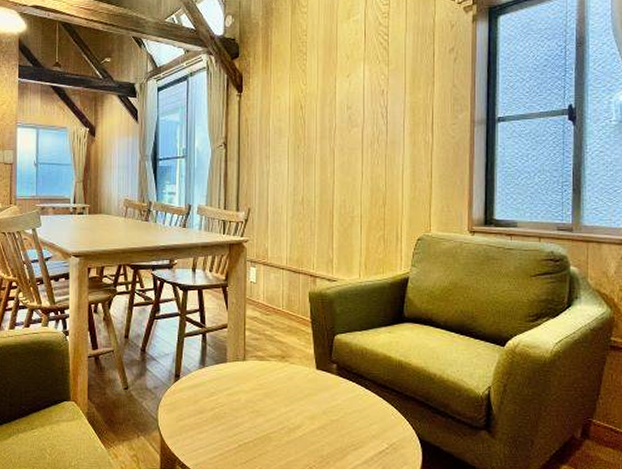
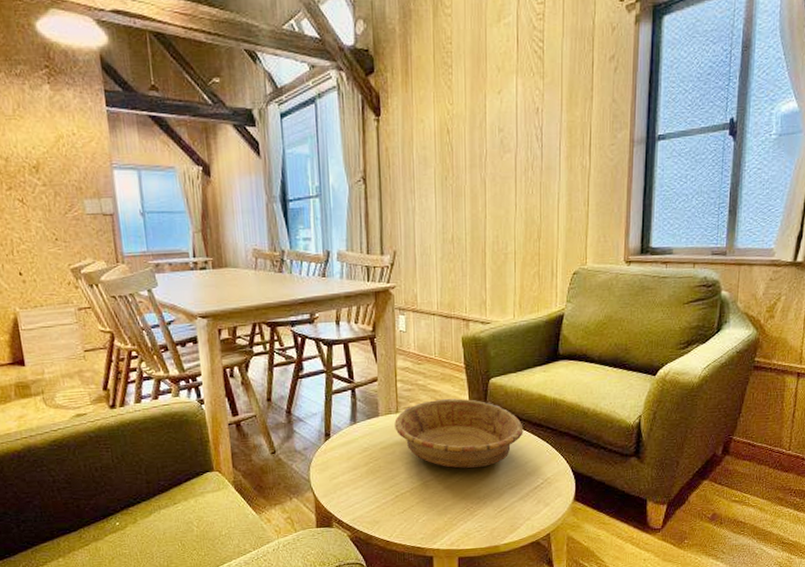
ceramic bowl: none [241,351,368,424] -> present [394,398,524,468]

